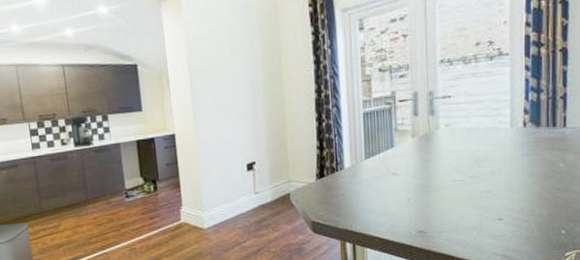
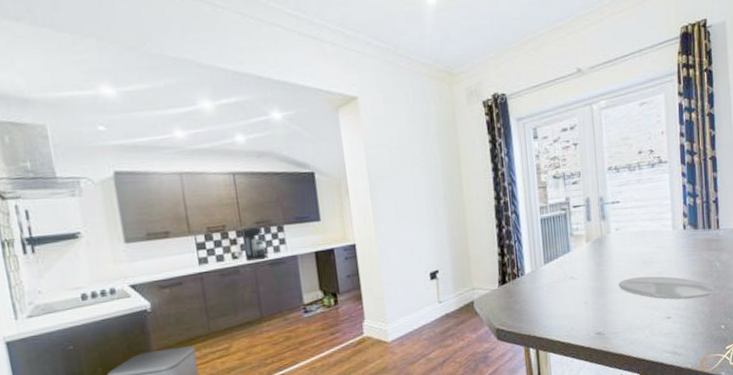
plate: none [445,175,557,201] -> present [618,276,715,300]

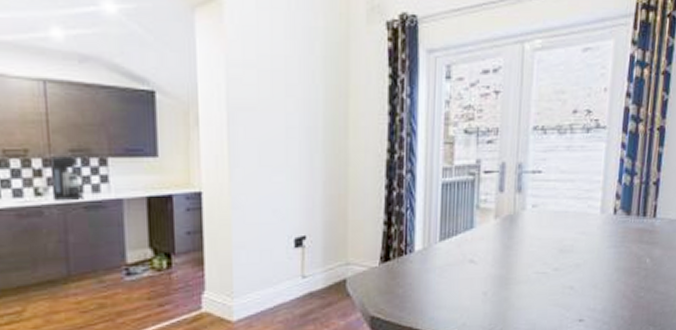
plate: present [618,276,715,300] -> none [526,267,640,300]

